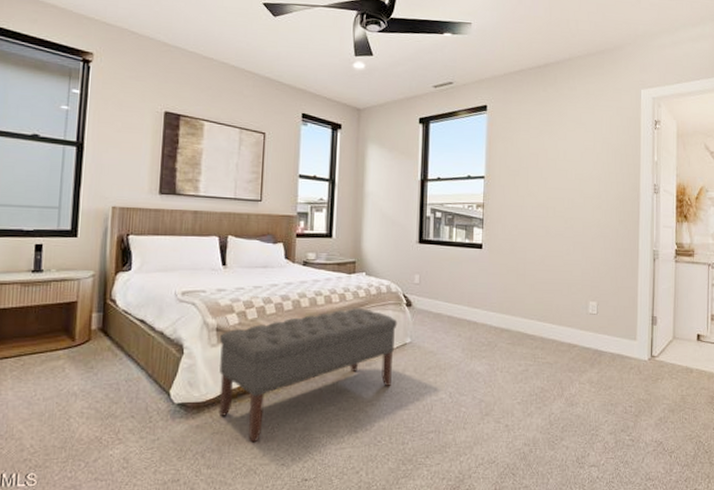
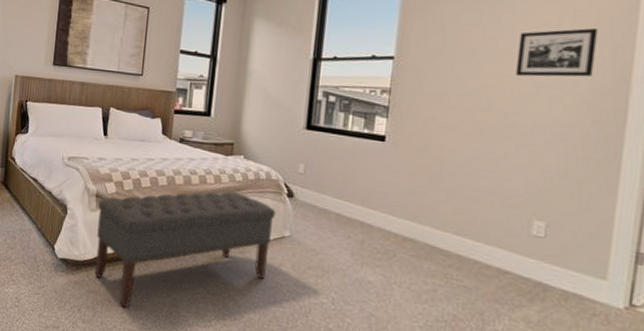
picture frame: none [570,151,618,189] -> present [516,27,598,77]

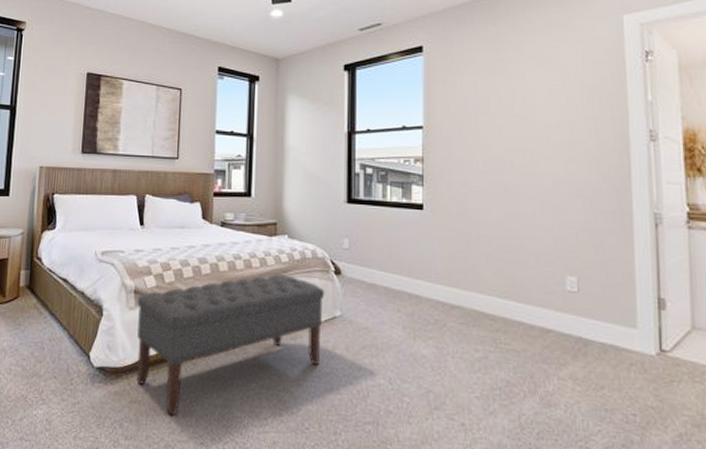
picture frame: present [516,27,598,77] -> none [531,91,597,138]

